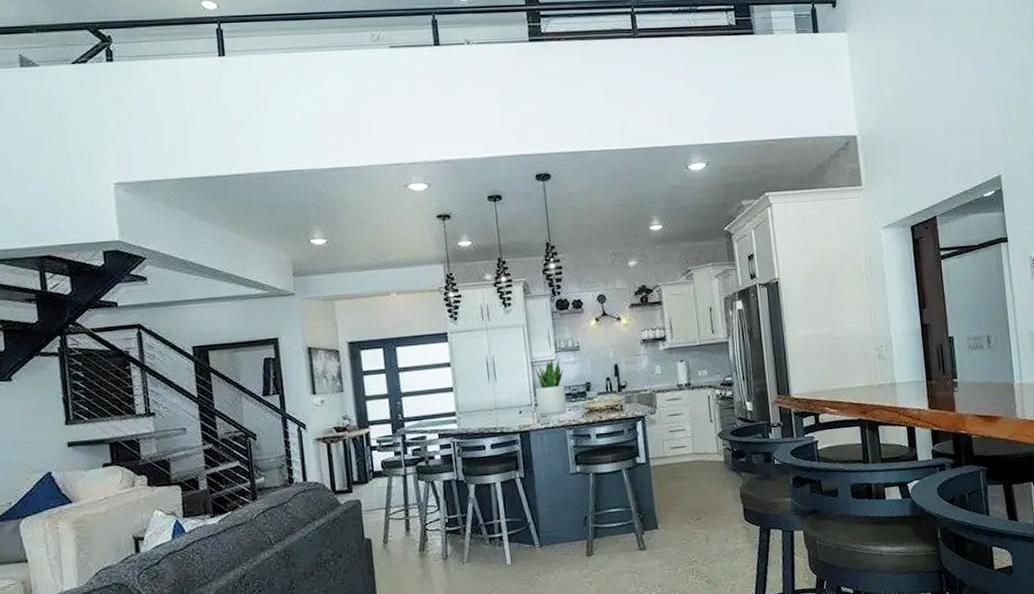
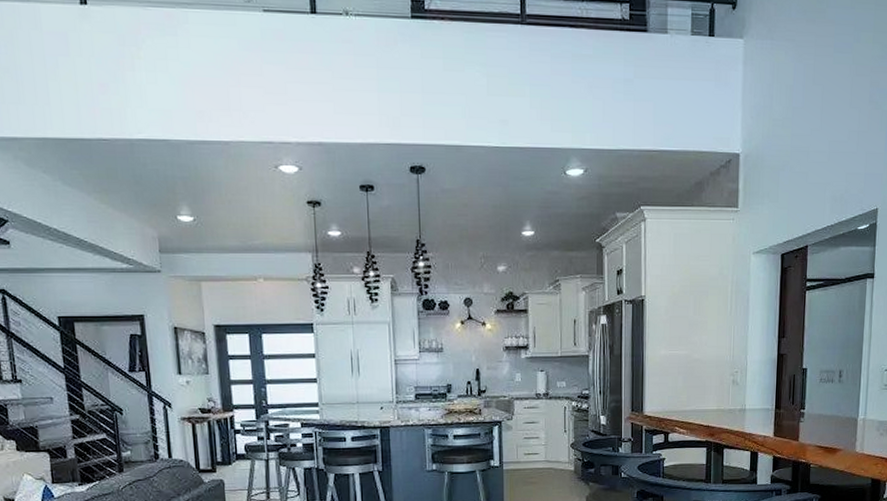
planter: present [534,358,567,418] -> none [397,358,427,415]

